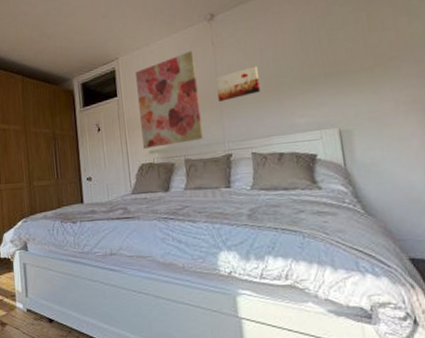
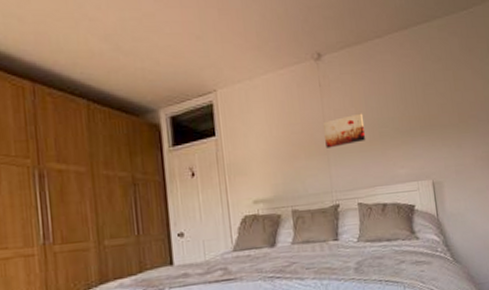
wall art: present [136,51,203,149] -> none [237,91,311,198]

